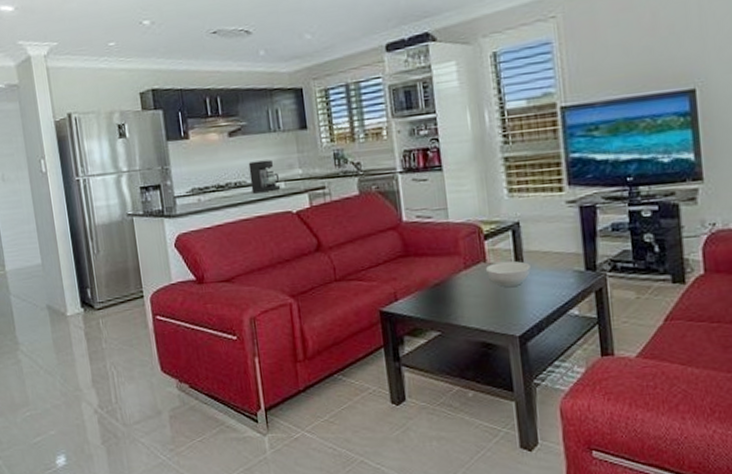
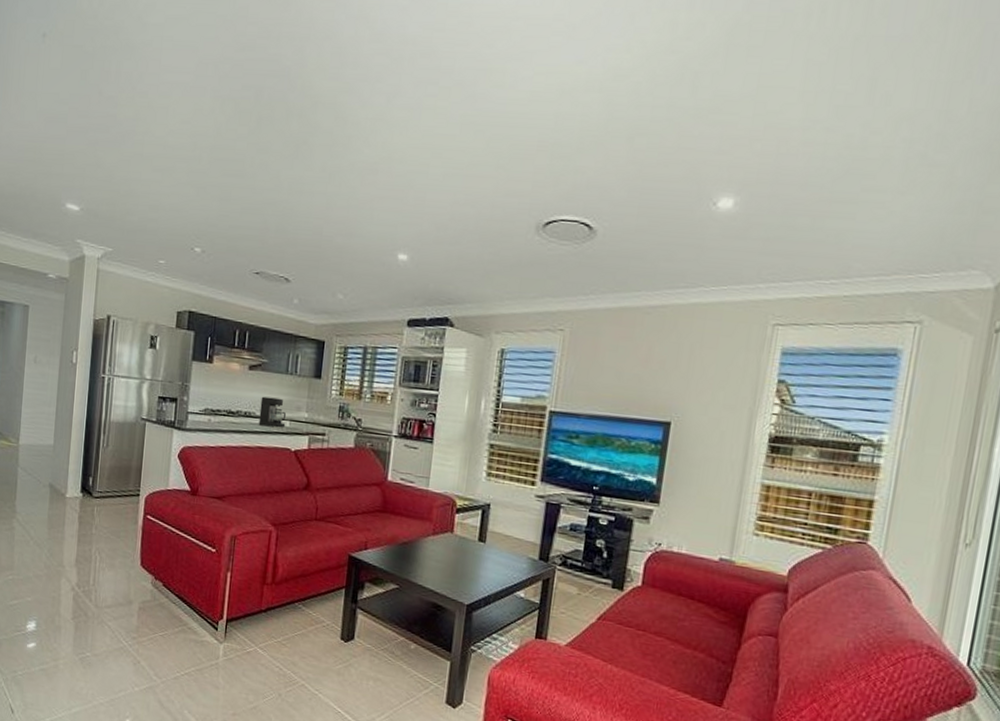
bowl: present [485,261,531,287] -> none [450,535,491,560]

